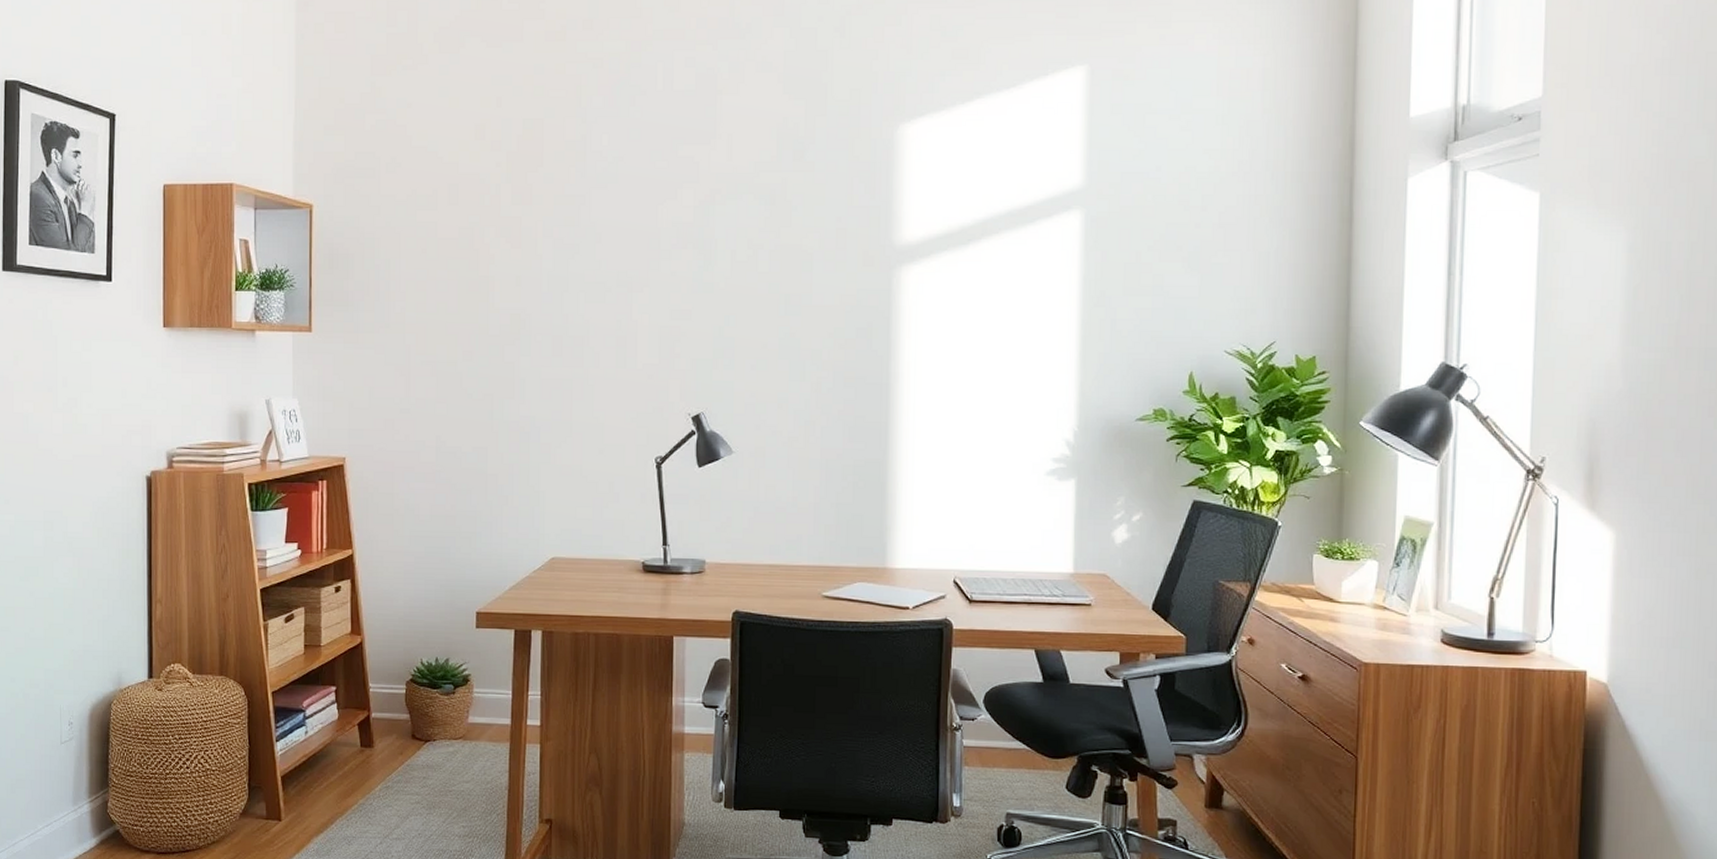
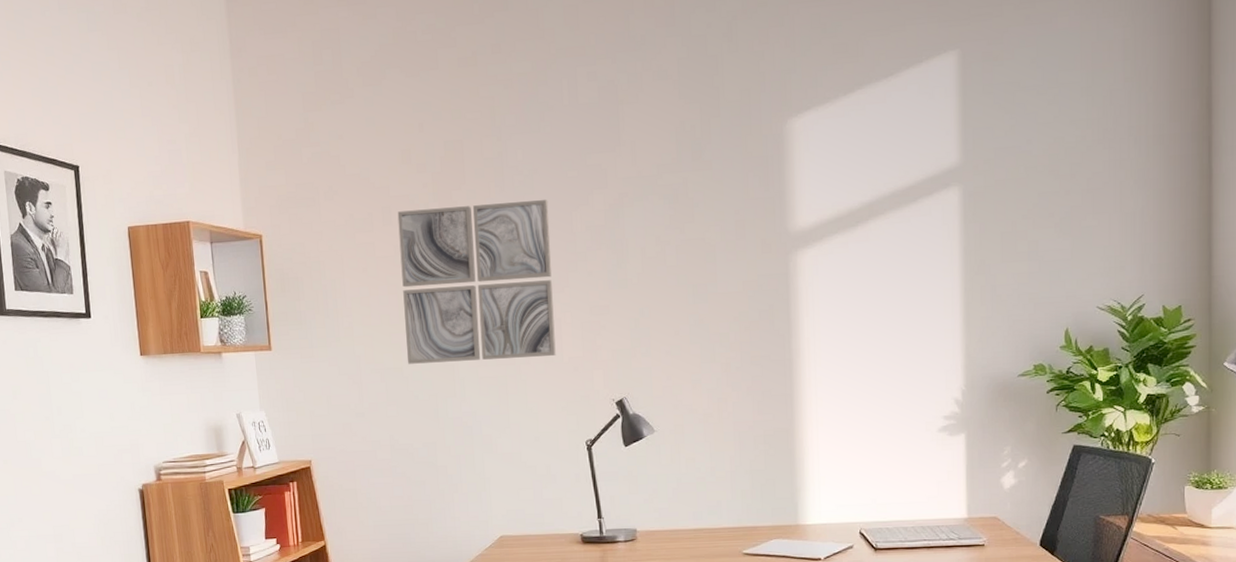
wall art: none [462,190,633,360] -> present [397,200,556,364]

